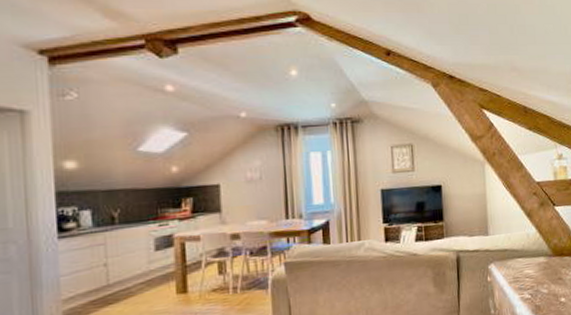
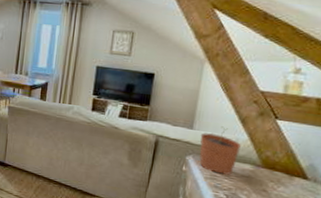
plant pot: none [496,225,533,274] -> present [199,126,241,175]

